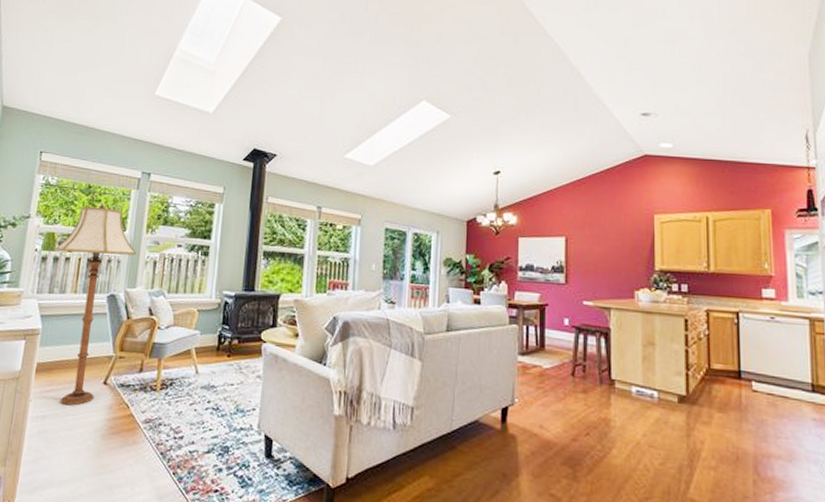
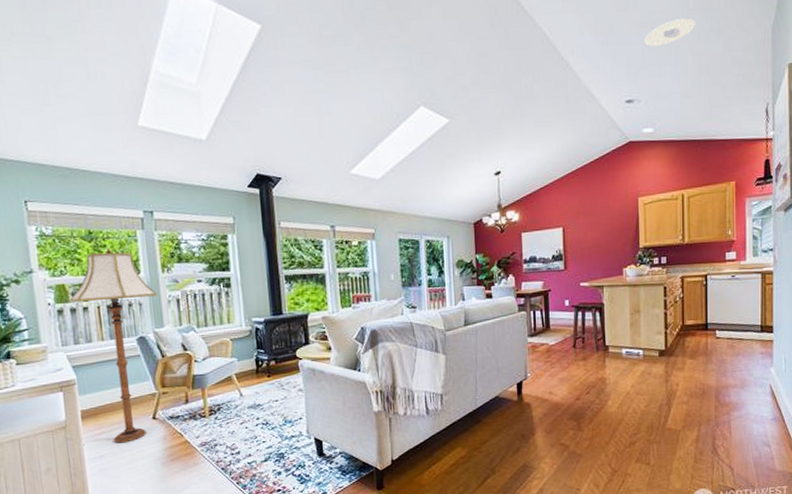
recessed light: none [662,38,721,64] -> present [644,17,696,47]

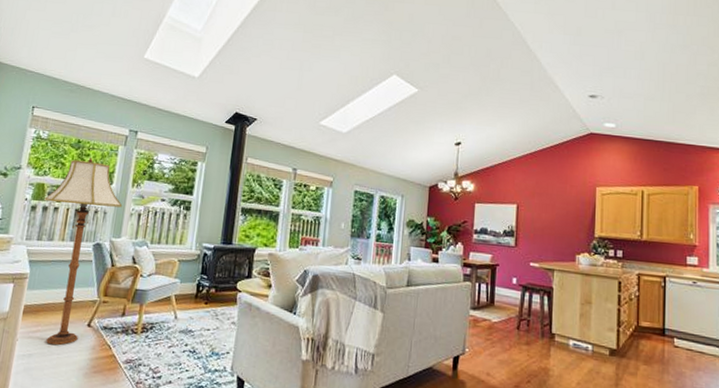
recessed light: present [644,17,696,47] -> none [610,30,662,52]

